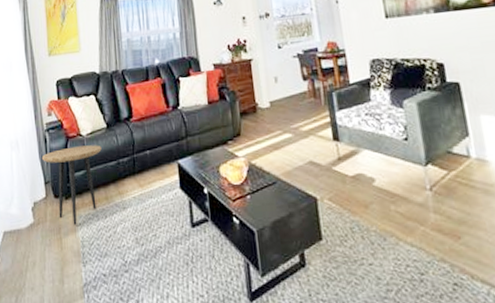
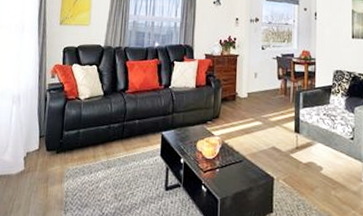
side table: present [41,145,102,225] -> none [39,108,96,177]

